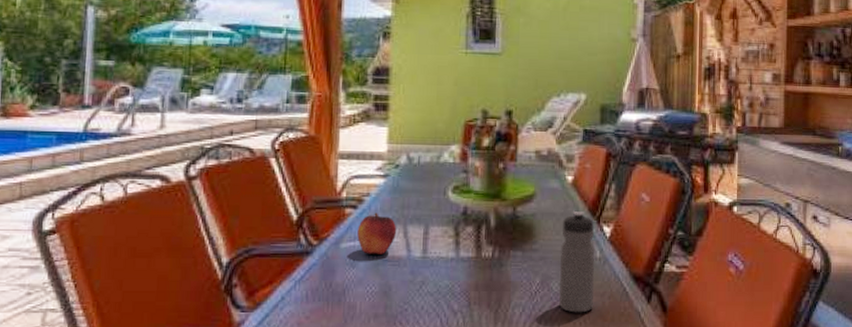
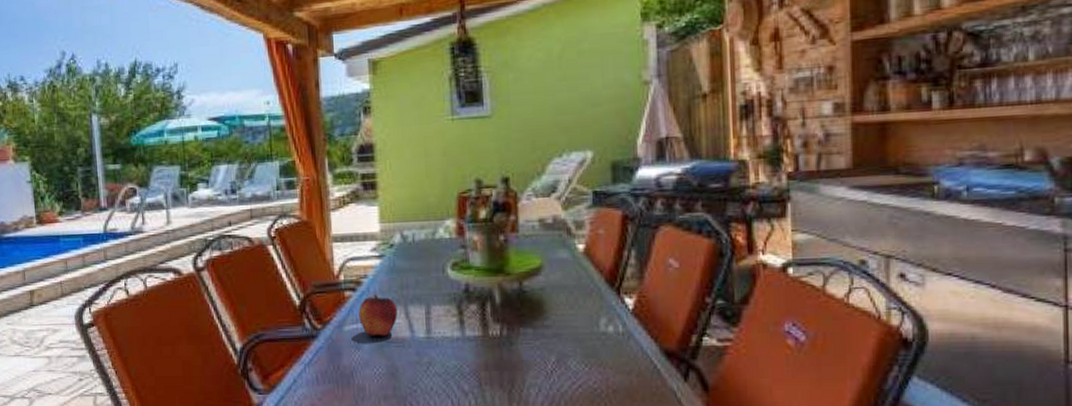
water bottle: present [559,210,596,313] -> none [575,281,620,393]

